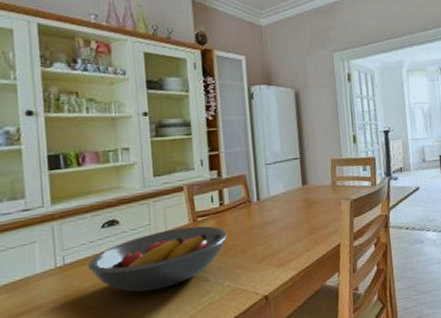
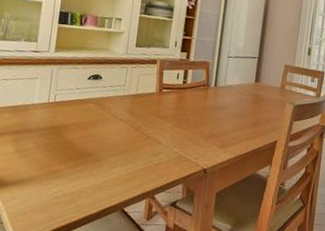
fruit bowl: present [88,225,228,293] -> none [72,93,184,141]

